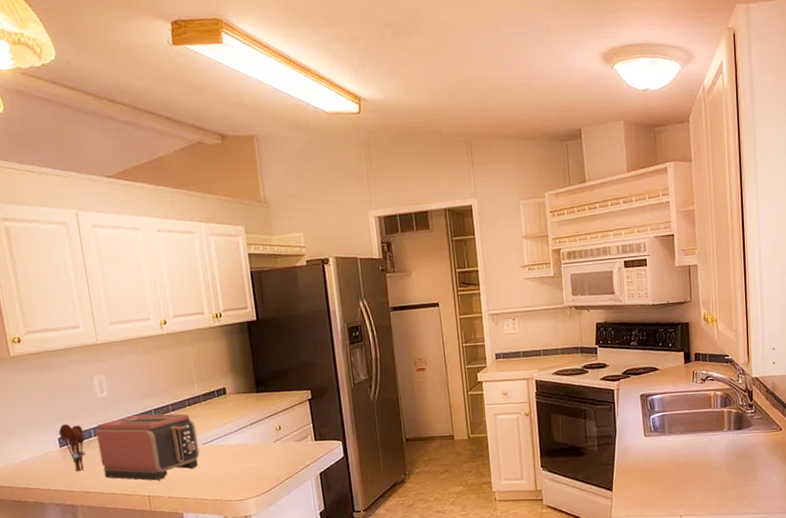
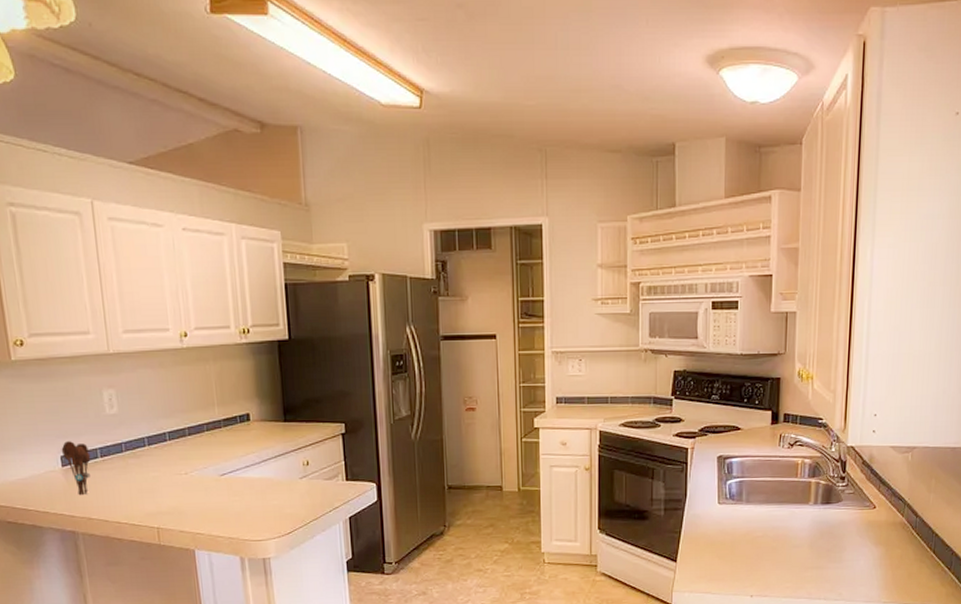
toaster: present [96,413,200,481] -> none [103,436,217,512]

